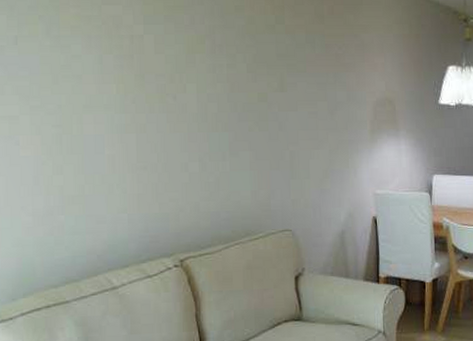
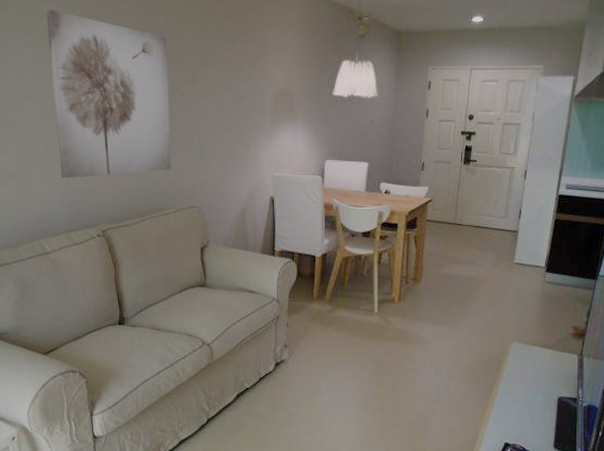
wall art: none [111,10,259,201] -> present [46,9,171,178]

